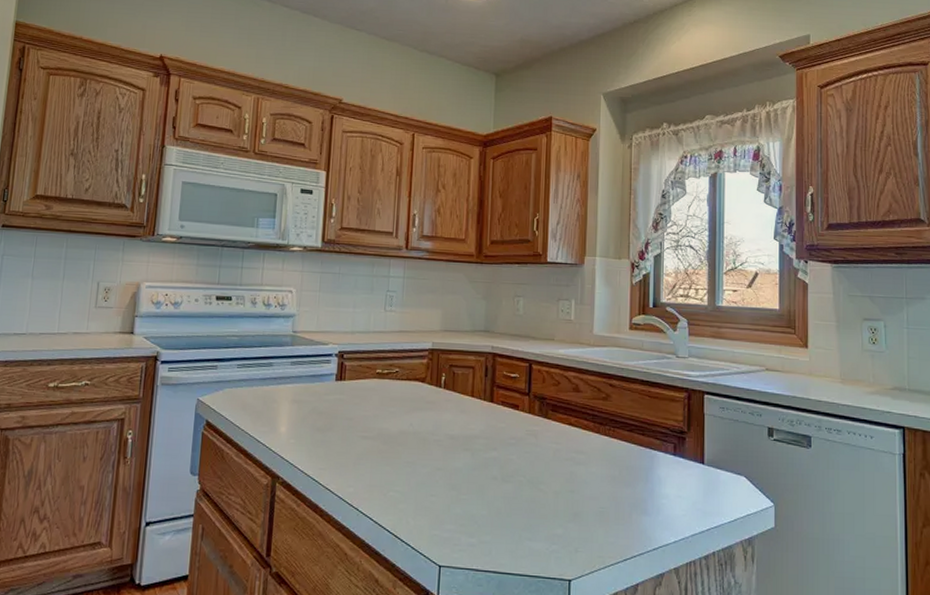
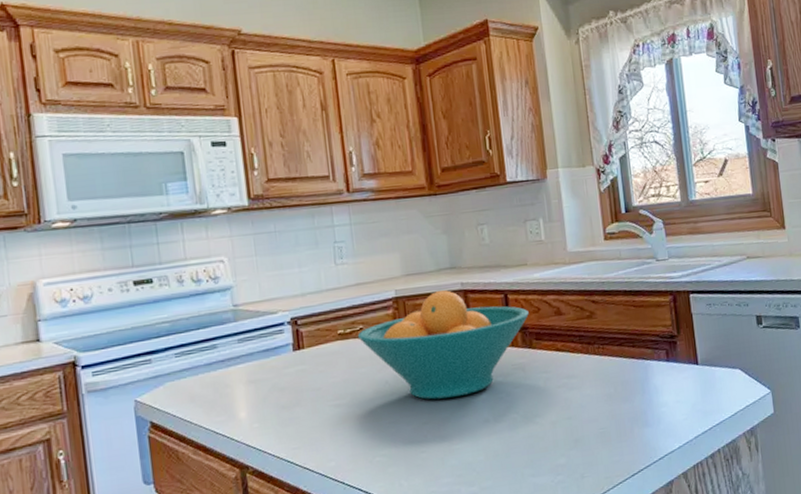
fruit bowl: none [392,350,549,451] -> present [357,290,529,400]

